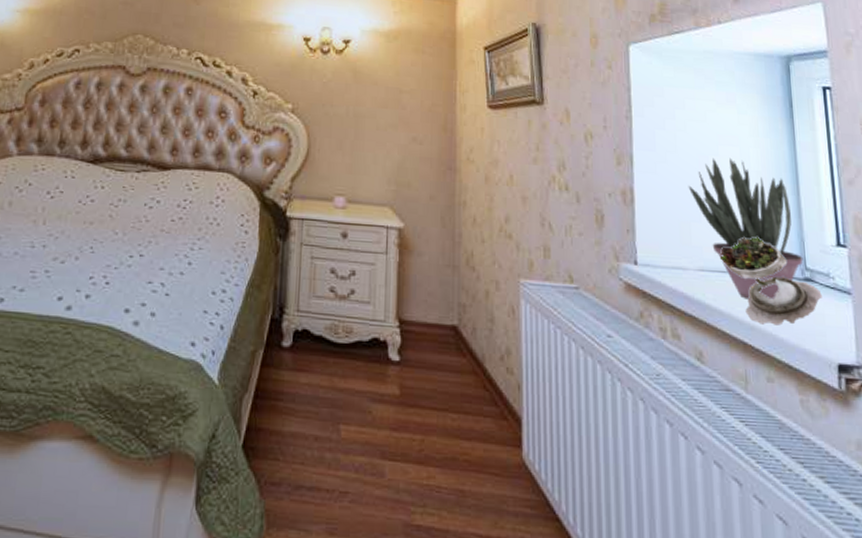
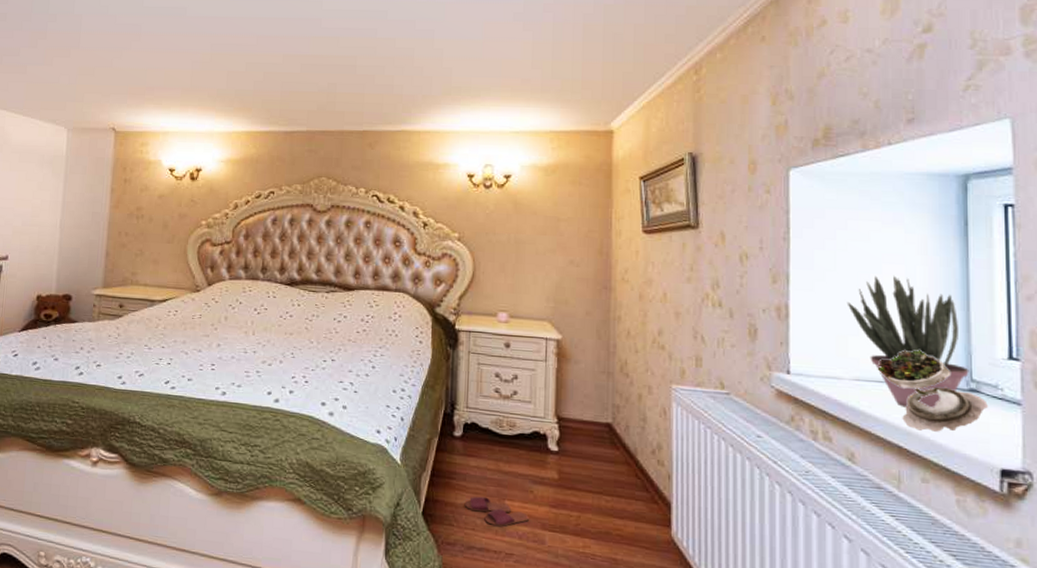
slippers: none [293,421,367,457] -> present [465,496,529,526]

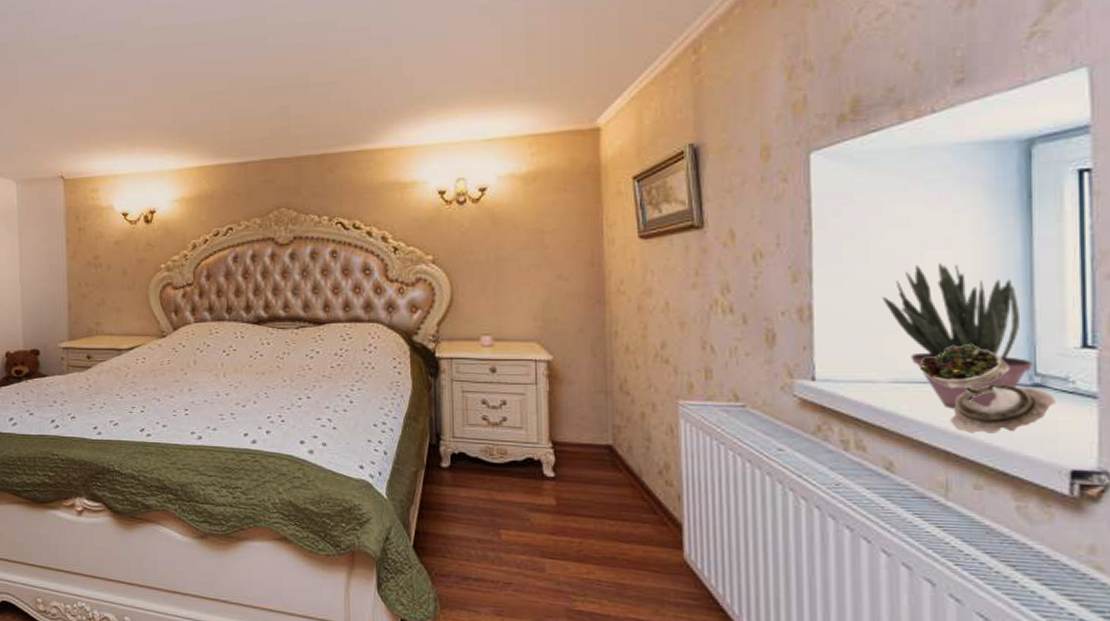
slippers: present [465,496,529,526] -> none [458,526,527,556]

